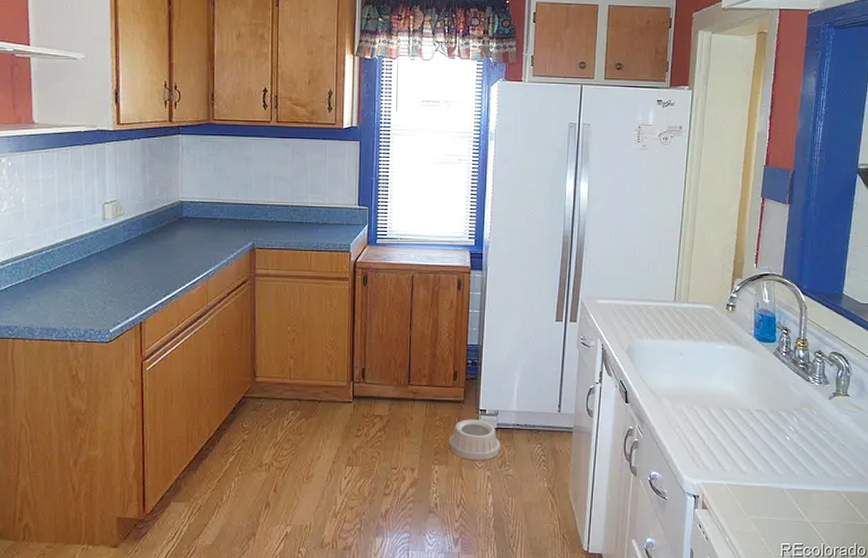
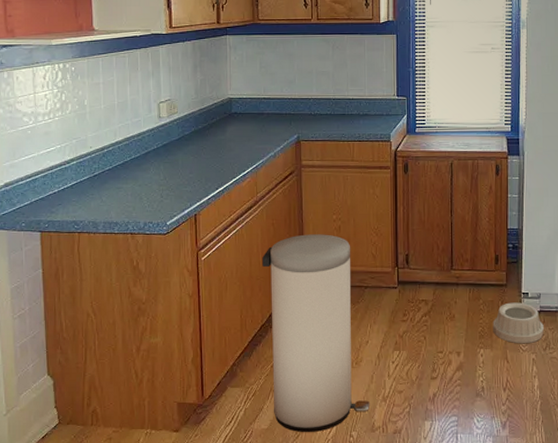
pedal bin: none [211,346,321,549] -> present [262,234,371,433]

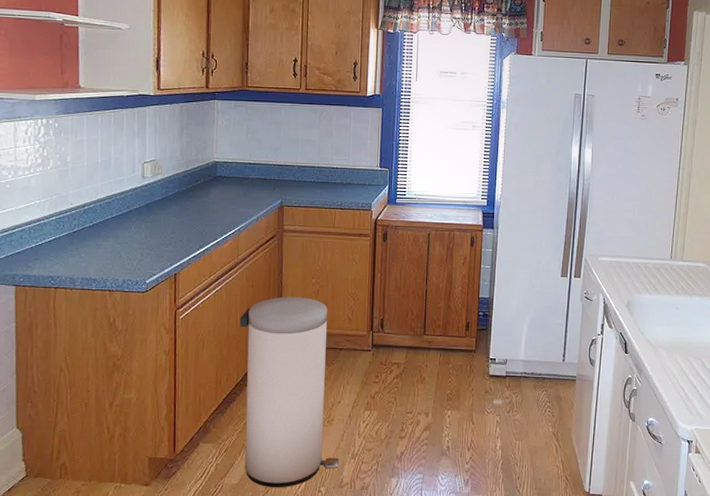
pet bowl: present [493,302,544,344] -> none [460,367,508,407]

